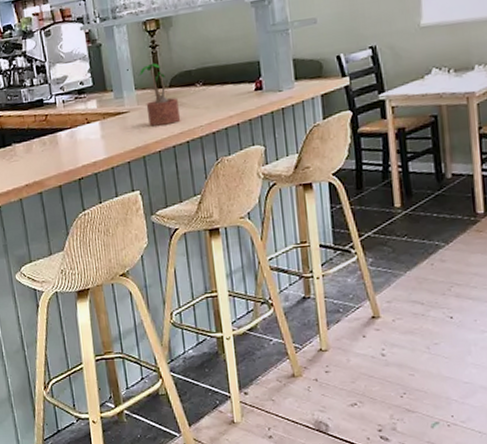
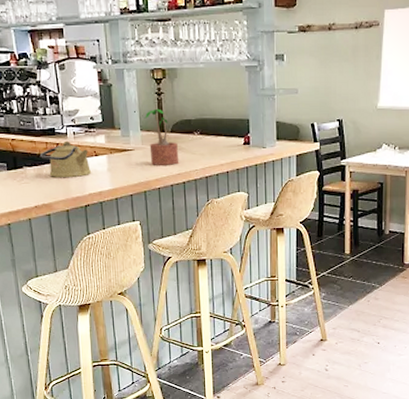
kettle: none [29,110,84,152] -> present [40,140,92,177]

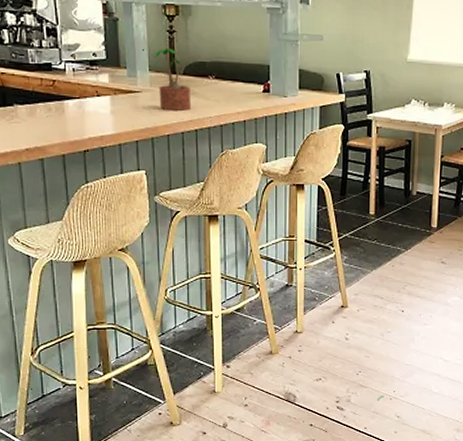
kettle: present [40,140,92,177] -> none [34,77,93,118]

